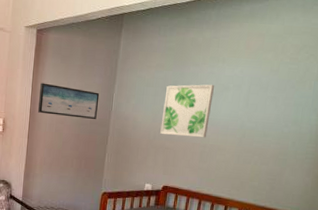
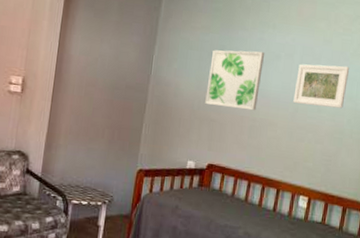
wall art: present [38,83,100,120] -> none [65,38,138,84]
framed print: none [241,93,296,132] -> present [293,63,350,109]

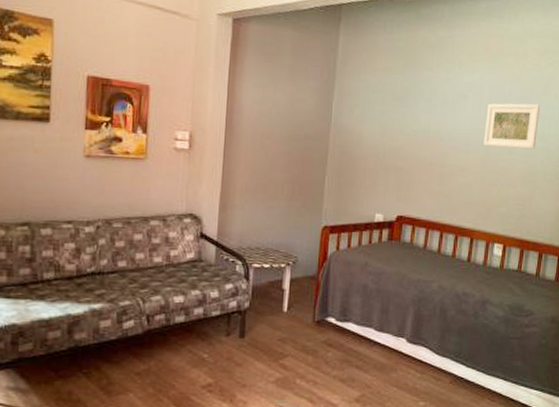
wall art: present [205,50,264,111] -> none [391,91,451,157]

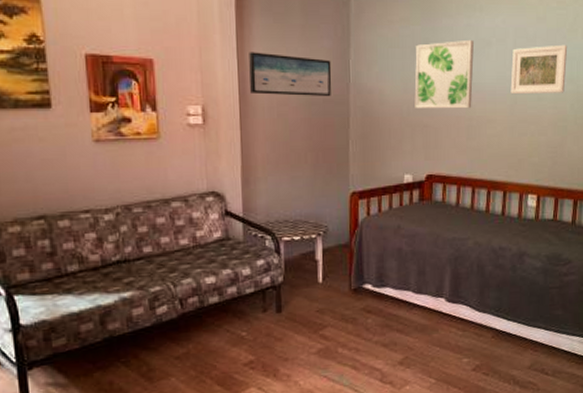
wall art: none [237,86,315,134] -> present [249,52,332,97]
wall art: none [391,91,451,157] -> present [414,39,474,109]

